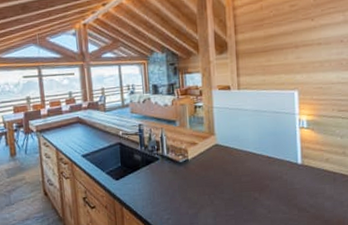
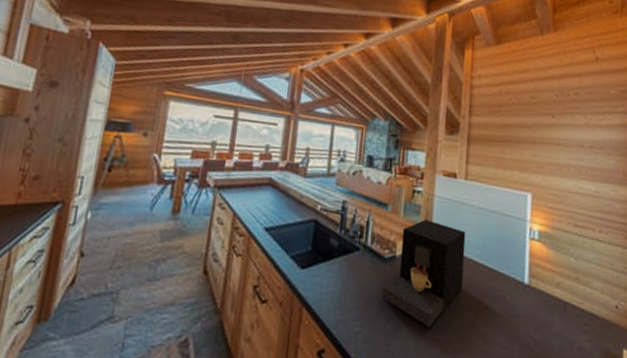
coffee maker: none [182,127,246,207] -> present [382,220,466,327]

